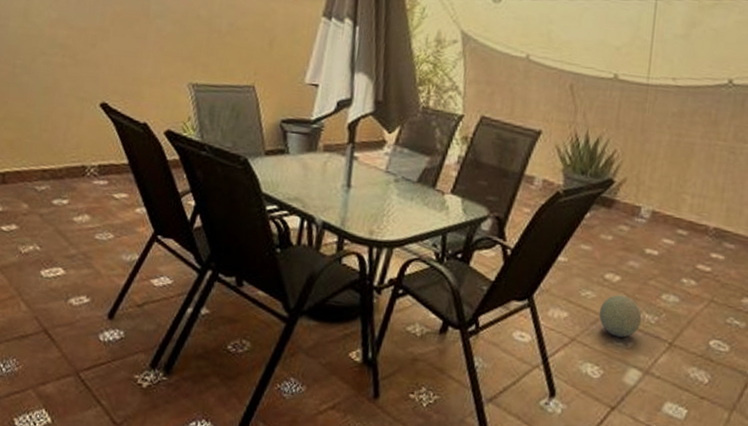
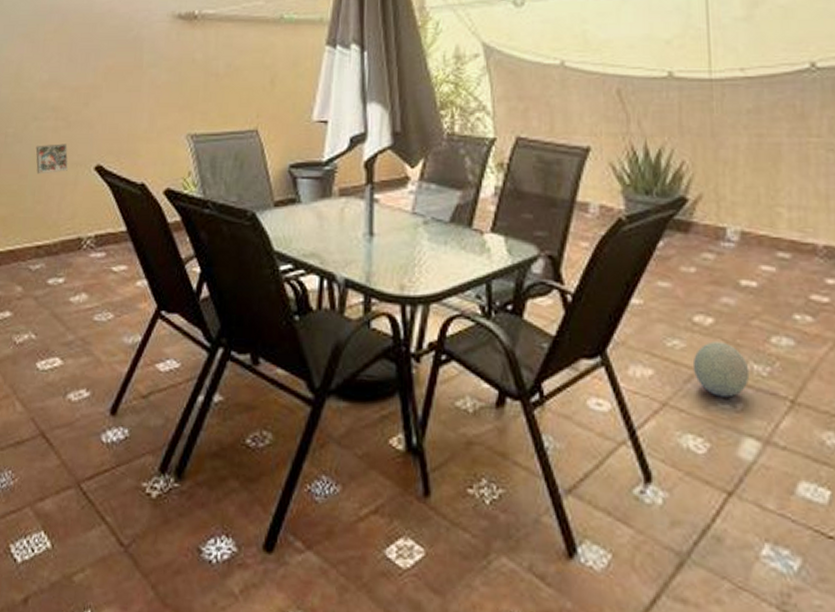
decorative tile: none [43,78,75,105] -> present [35,144,68,175]

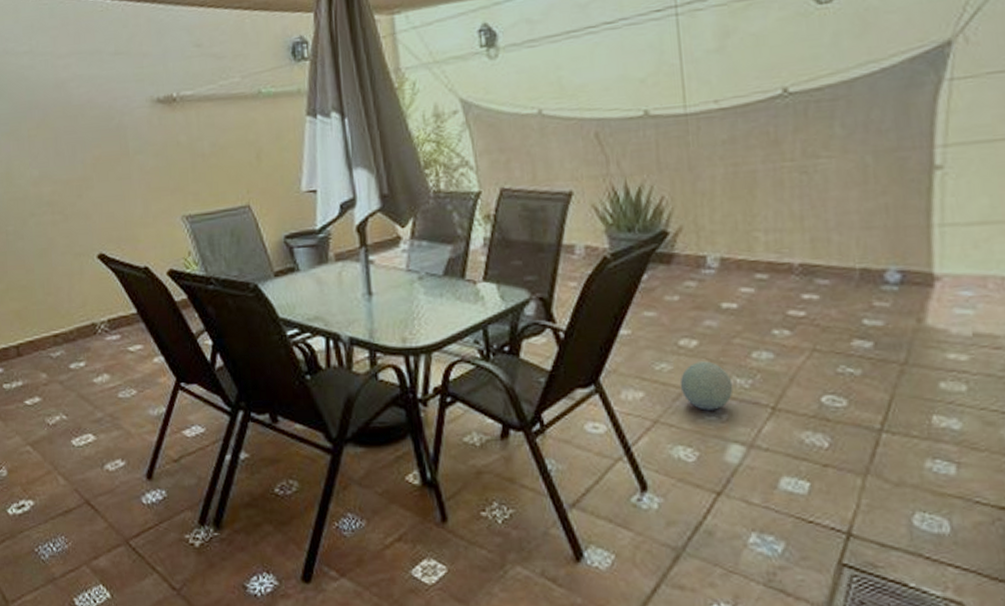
decorative tile: present [35,144,68,175] -> none [38,236,72,268]

